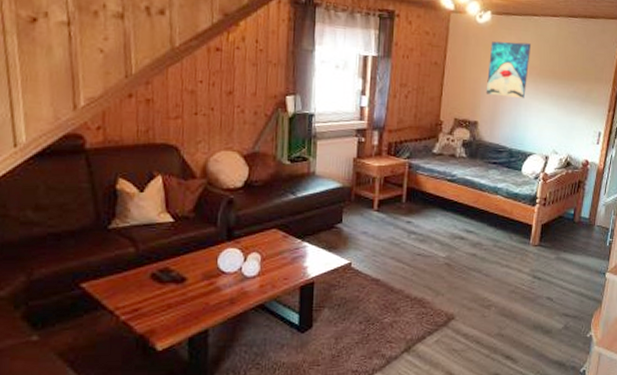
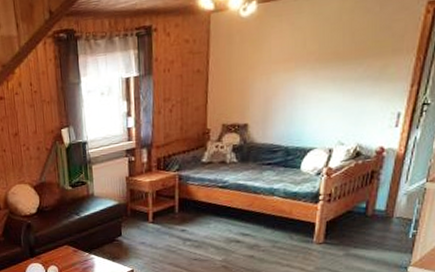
wall art: present [486,41,531,98] -> none [255,26,306,93]

